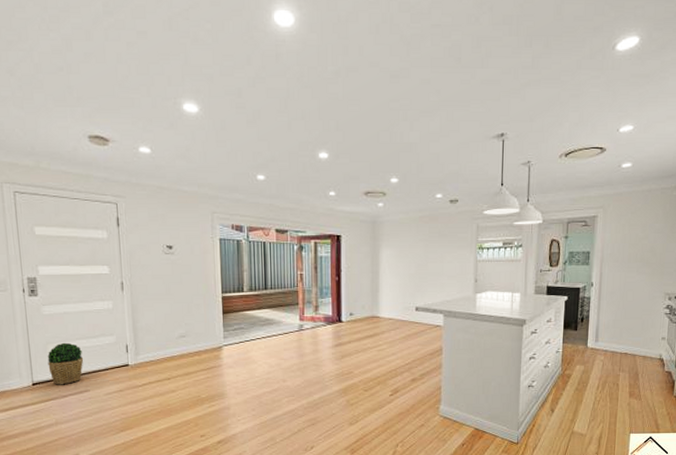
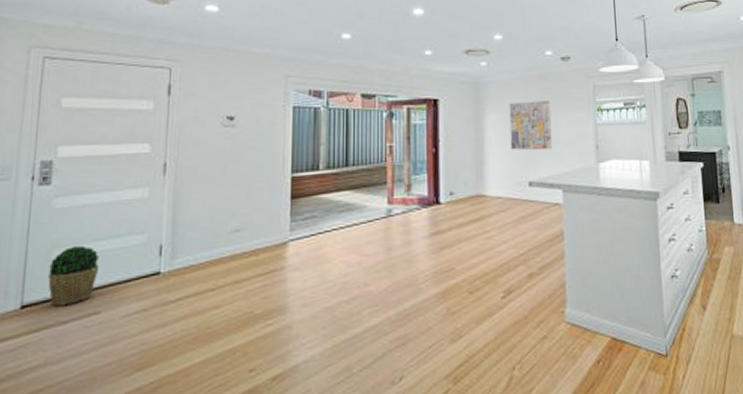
wall art: none [401,239,438,282] -> present [509,100,553,150]

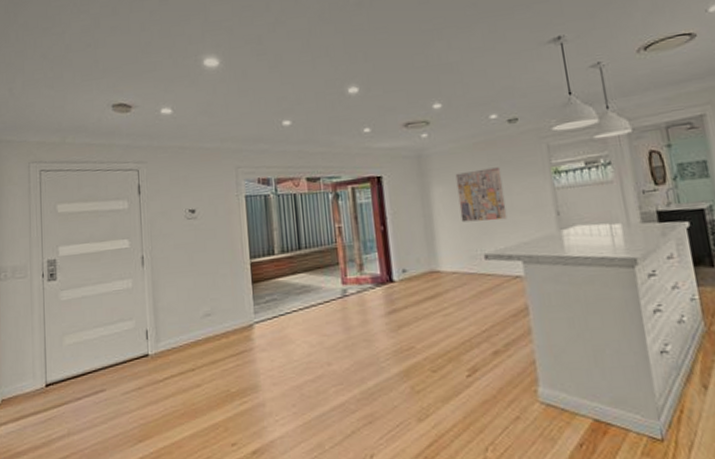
potted plant: present [48,245,100,307] -> none [63,332,101,385]

